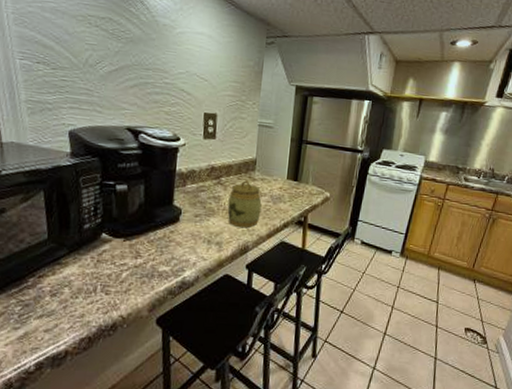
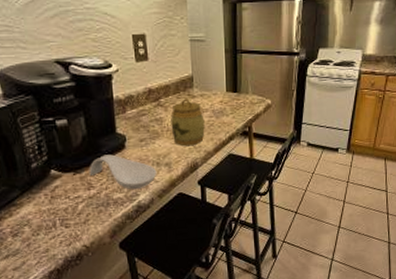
spoon rest: none [139,225,207,265] -> present [89,154,157,190]

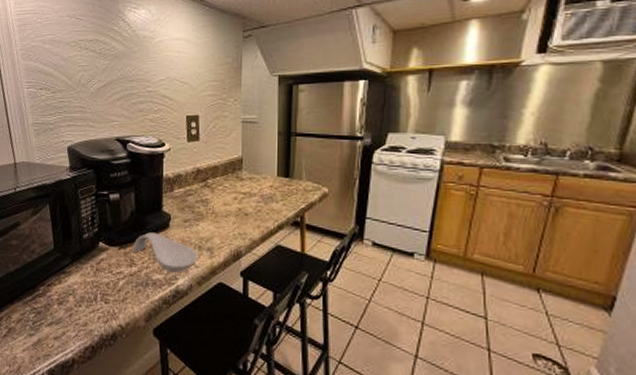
jar: present [170,98,205,147] -> none [216,181,252,232]

